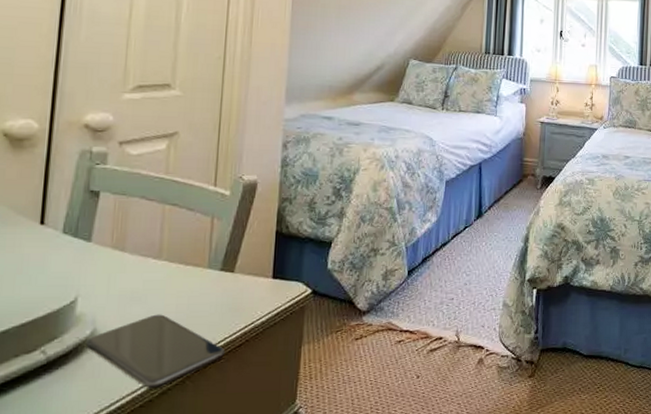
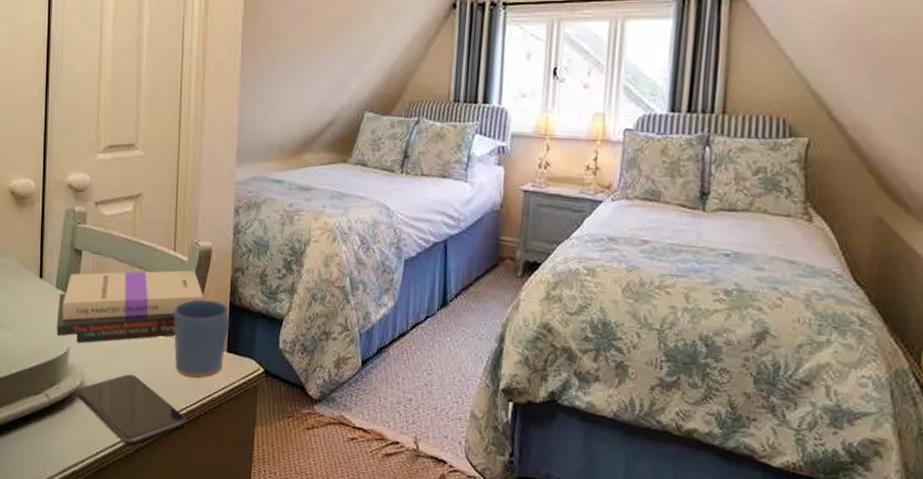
books: none [60,204,248,290] -> present [56,270,204,344]
mug: none [212,230,276,307] -> present [173,299,230,377]

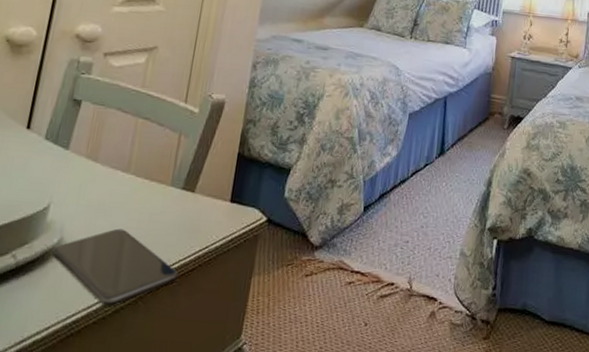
books: present [56,270,204,344] -> none [37,121,212,198]
mug: present [173,299,230,377] -> none [172,150,237,229]

